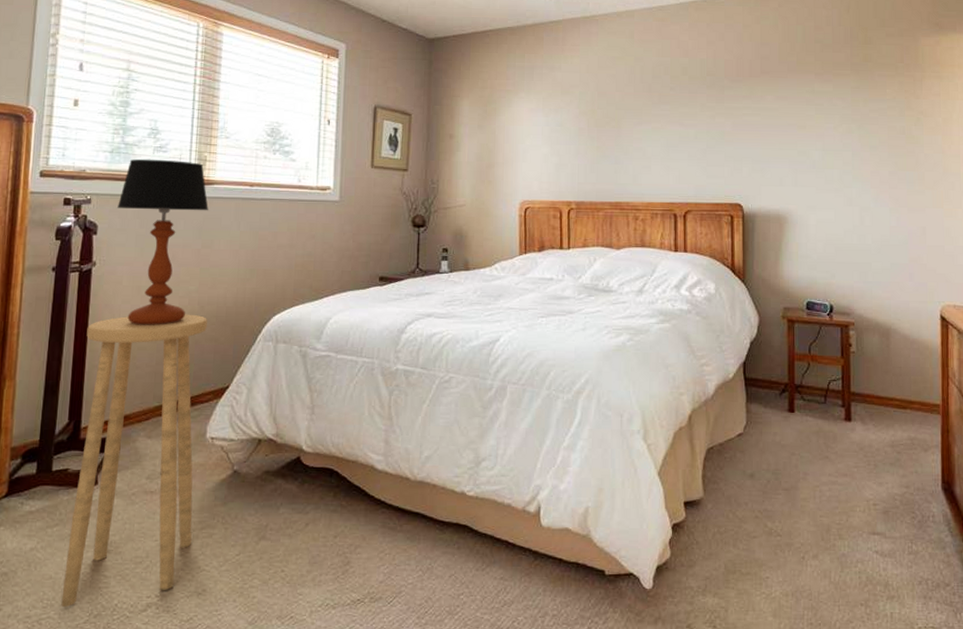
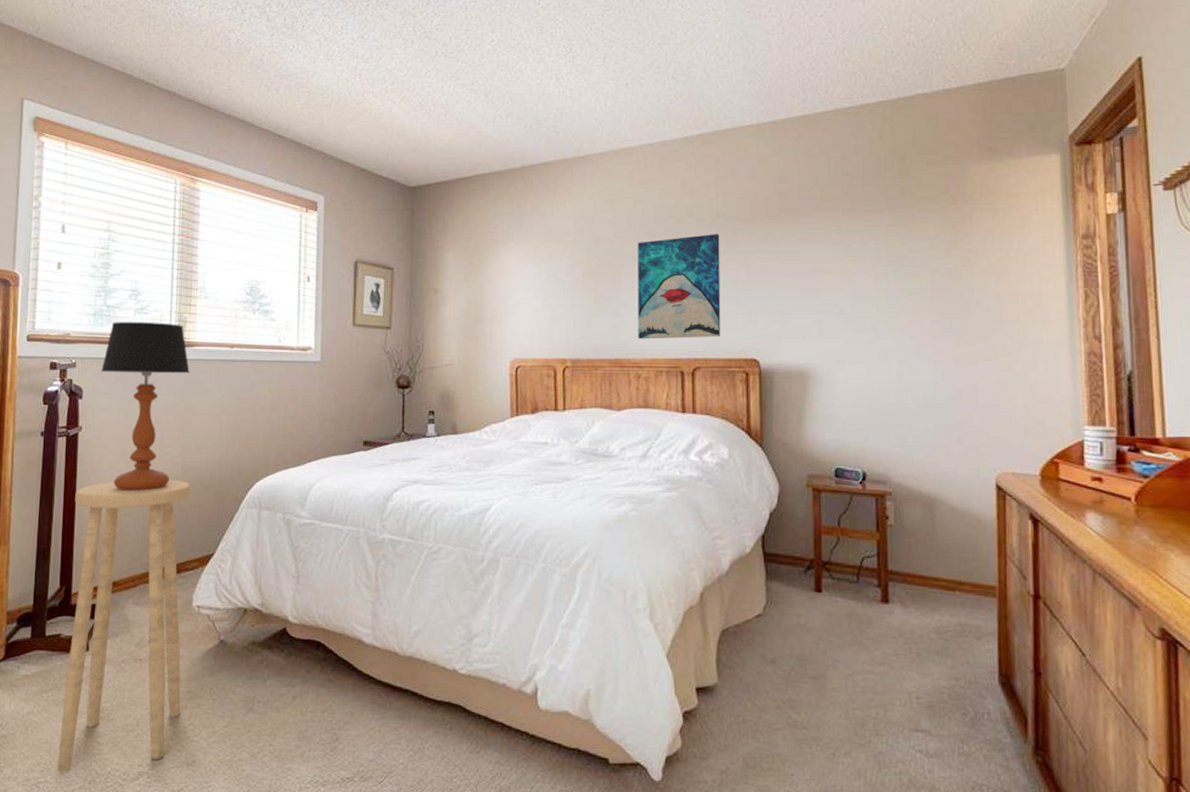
wall art: none [636,91,710,185] -> present [638,234,721,340]

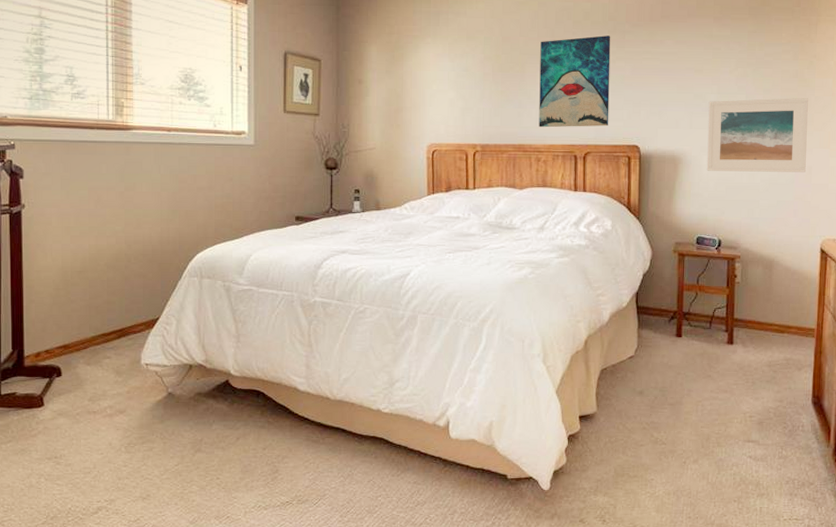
stool: present [57,479,191,772] -> none [20,252,135,510]
table lamp: present [101,321,190,491] -> none [41,105,129,263]
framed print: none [841,301,969,390] -> present [707,98,808,172]

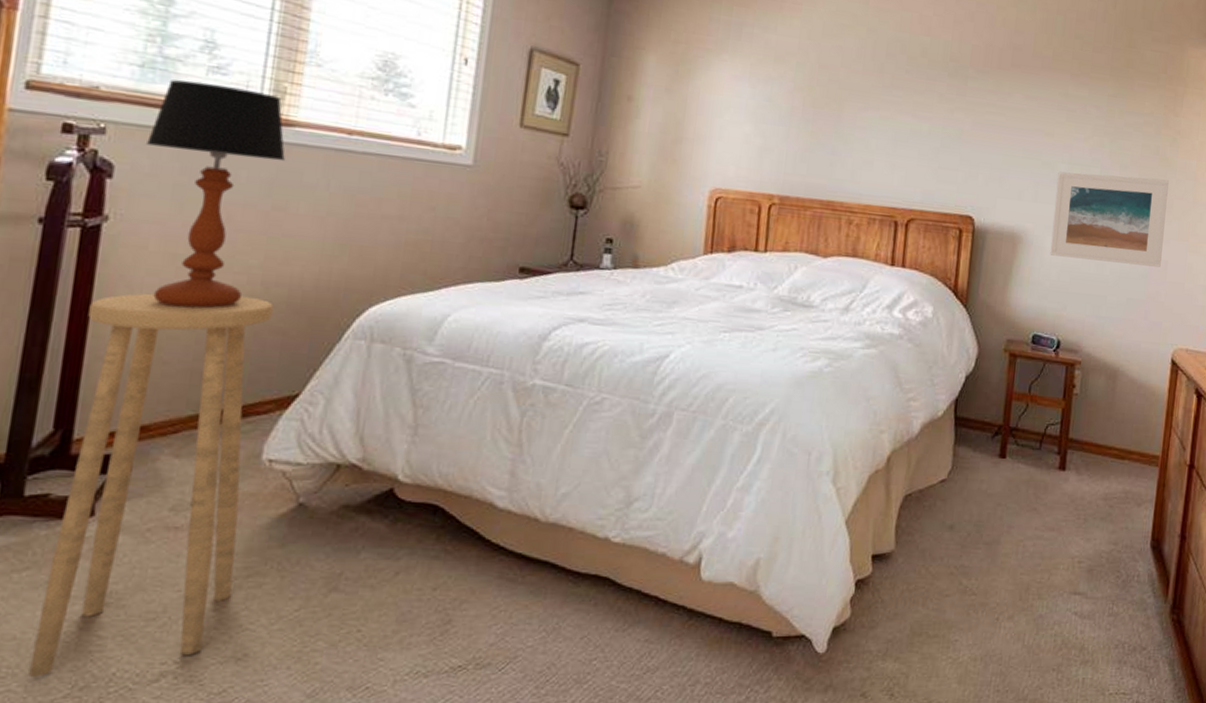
stool: none [20,252,135,510] -> present [28,293,274,677]
table lamp: none [41,105,129,263] -> present [147,80,285,309]
wall art: present [539,35,611,128] -> none [854,75,951,190]

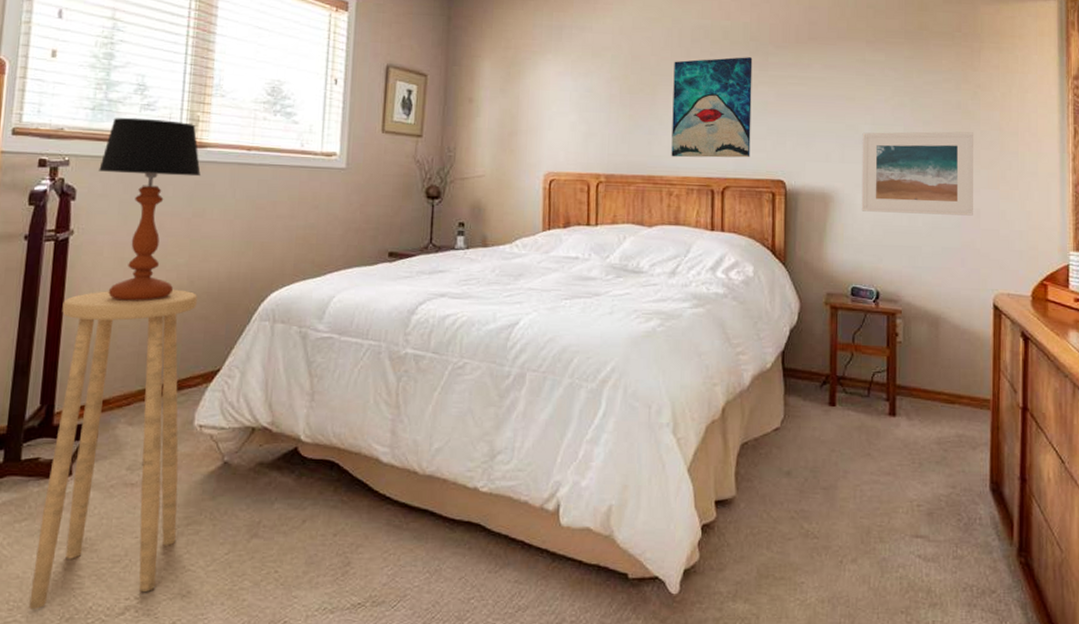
wall art: none [854,75,951,190] -> present [671,57,753,158]

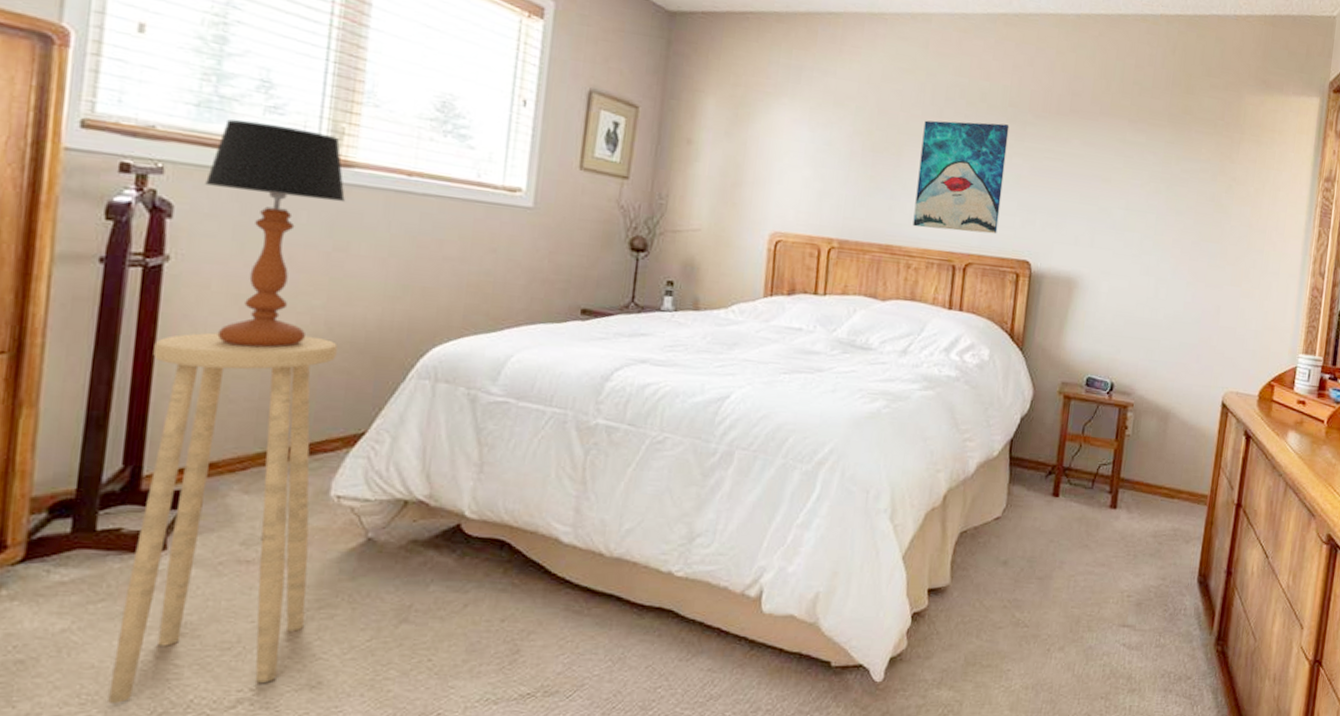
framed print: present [861,131,973,216] -> none [1105,217,1223,312]

